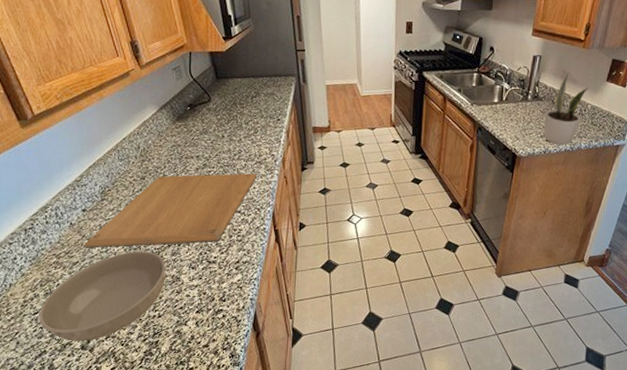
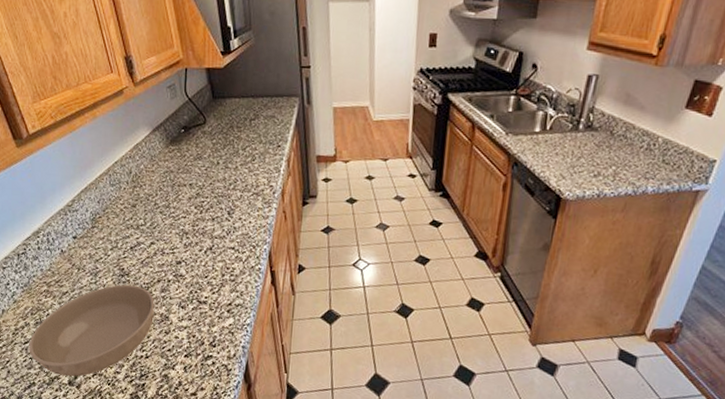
chopping board: present [83,173,258,248] -> none [73,204,254,281]
potted plant: present [543,72,590,145] -> none [597,96,662,188]

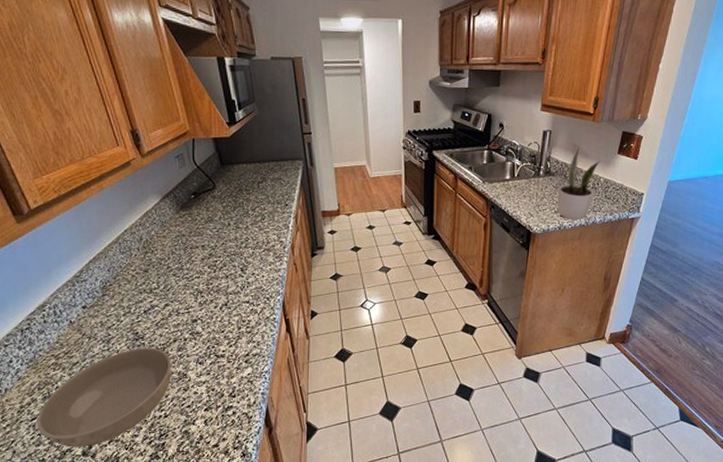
potted plant: none [597,96,662,188] -> present [557,146,602,220]

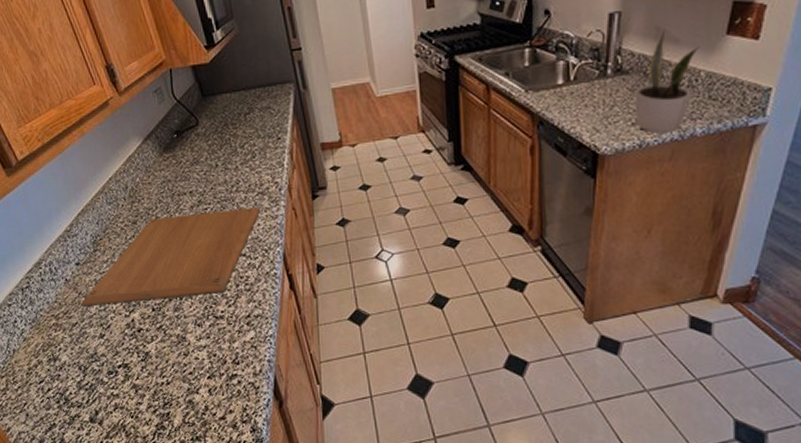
bowl: present [36,347,171,447] -> none [44,307,170,413]
chopping board: none [84,261,266,347] -> present [81,207,261,307]

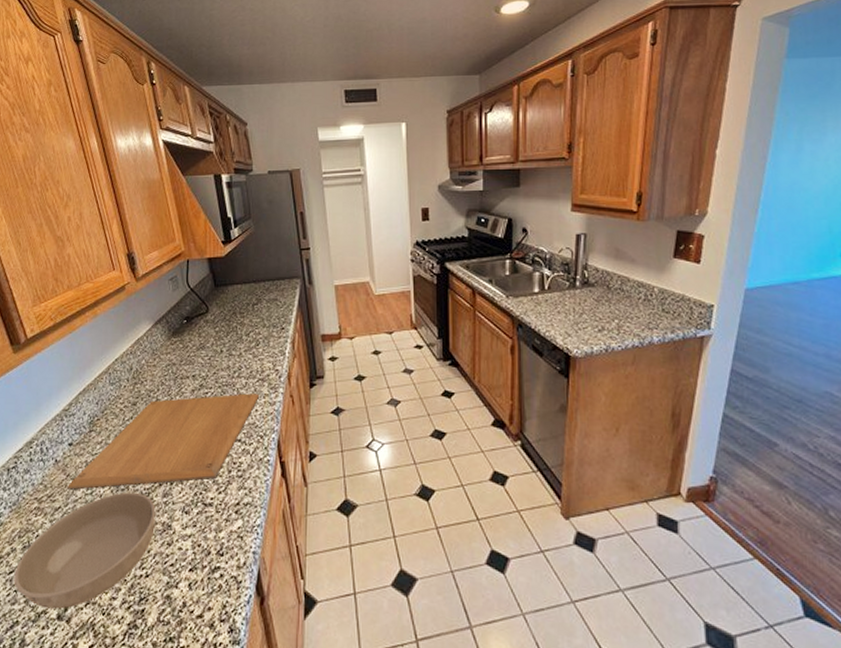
bowl: none [44,307,170,413] -> present [13,492,156,609]
potted plant: present [635,29,701,133] -> none [600,250,653,340]

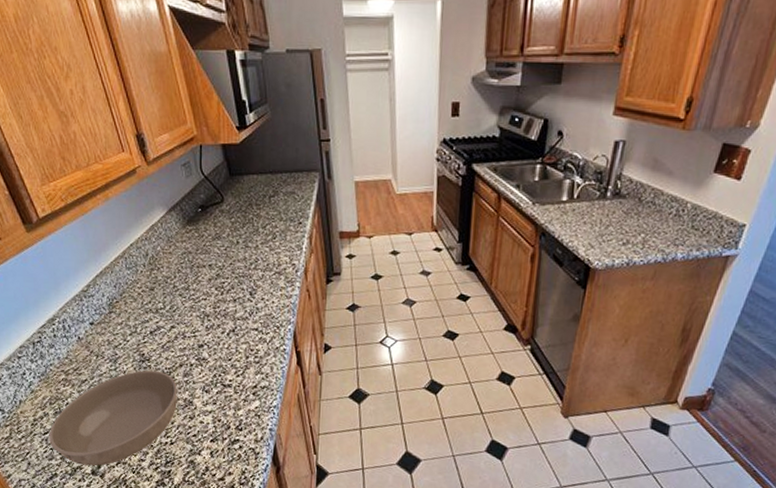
chopping board: present [67,393,260,490] -> none [92,285,277,365]

